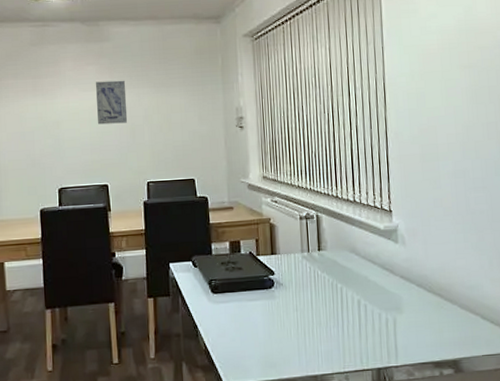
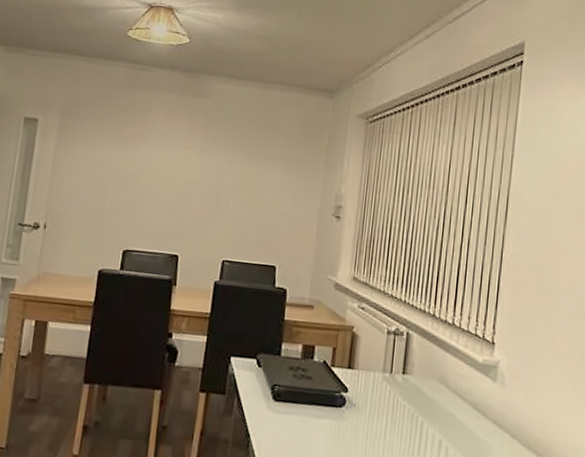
wall art: present [95,80,128,125] -> none [180,139,219,191]

